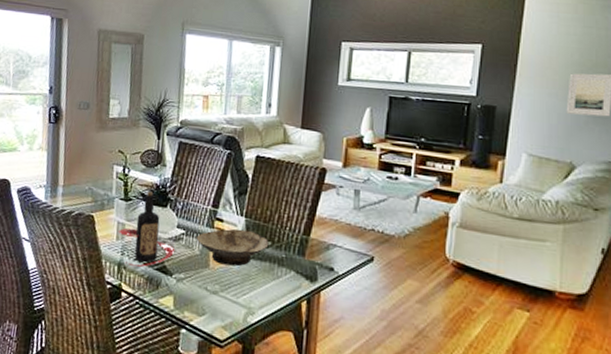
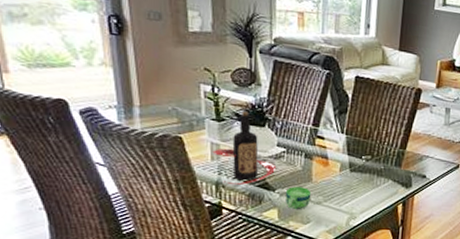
cup: none [182,272,208,299] -> present [286,186,312,210]
bowl: present [196,228,269,267] -> none [297,145,369,179]

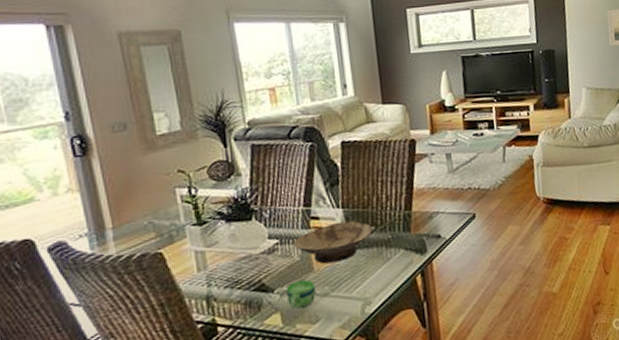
bottle: present [212,111,277,186] -> none [197,207,272,296]
bowl: none [297,145,369,179] -> present [293,220,373,264]

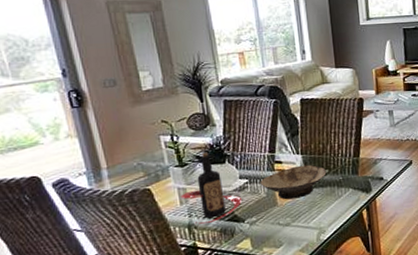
bottle: none [197,207,272,296] -> present [180,152,243,225]
cup: present [287,279,316,309] -> none [255,212,279,236]

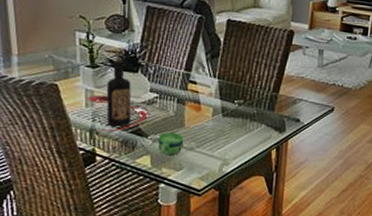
cup: none [255,212,279,236] -> present [158,132,184,157]
bowl: present [260,164,327,200] -> none [170,90,242,124]

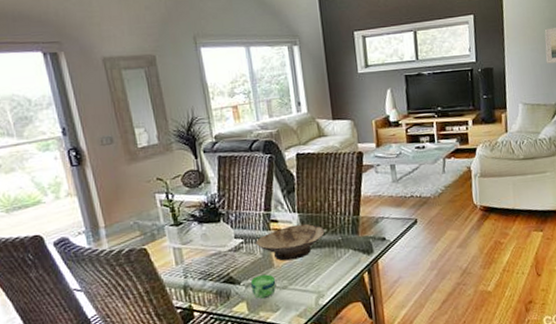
bottle: present [86,57,150,132] -> none [175,210,238,286]
bowl: none [170,90,242,124] -> present [255,223,325,261]

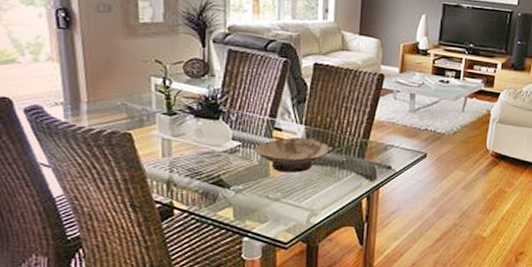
cup: present [251,274,276,300] -> none [241,183,269,208]

